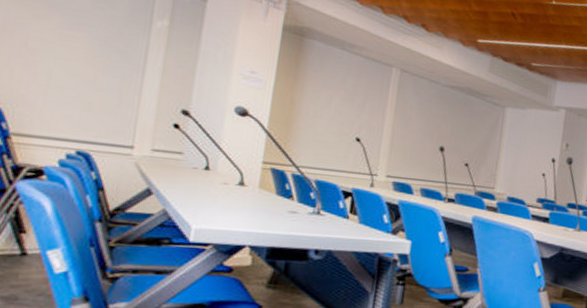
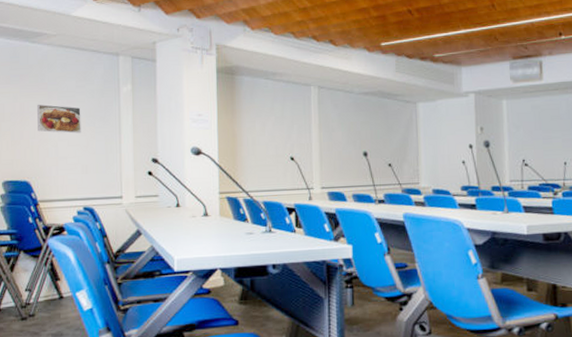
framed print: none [25,17,94,63] -> present [36,104,81,134]

